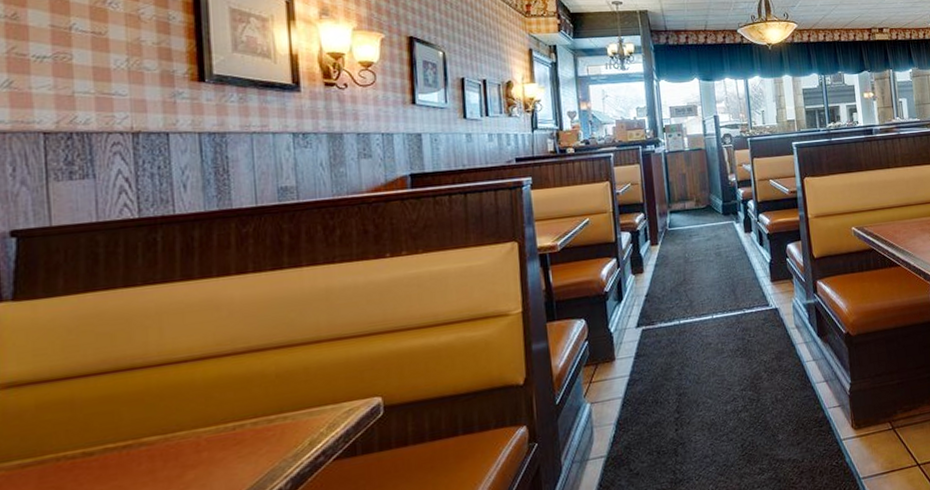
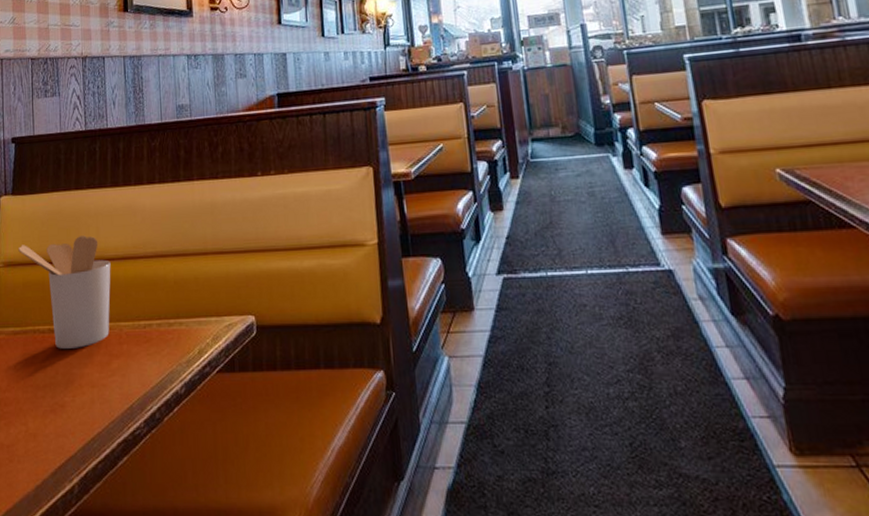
utensil holder: none [27,338,183,473] -> present [18,235,111,349]

